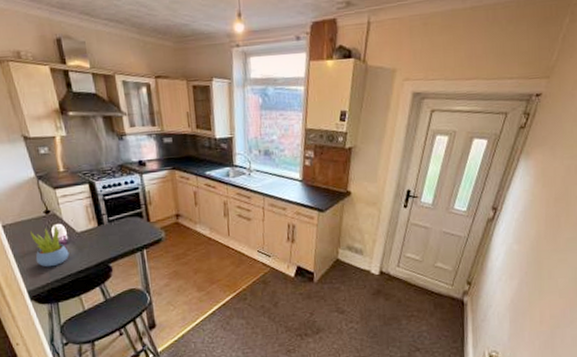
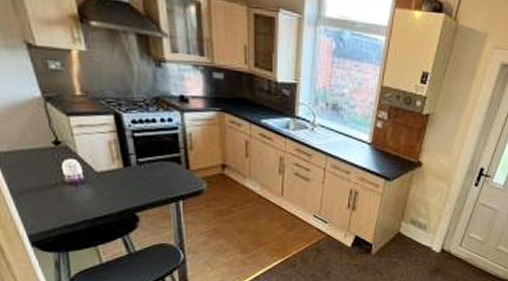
succulent plant: present [30,225,69,267] -> none [33,159,85,210]

